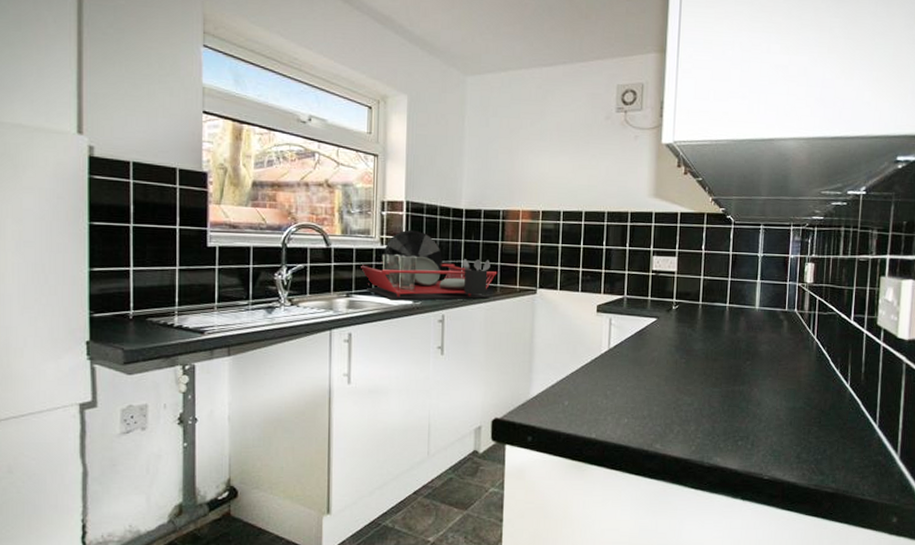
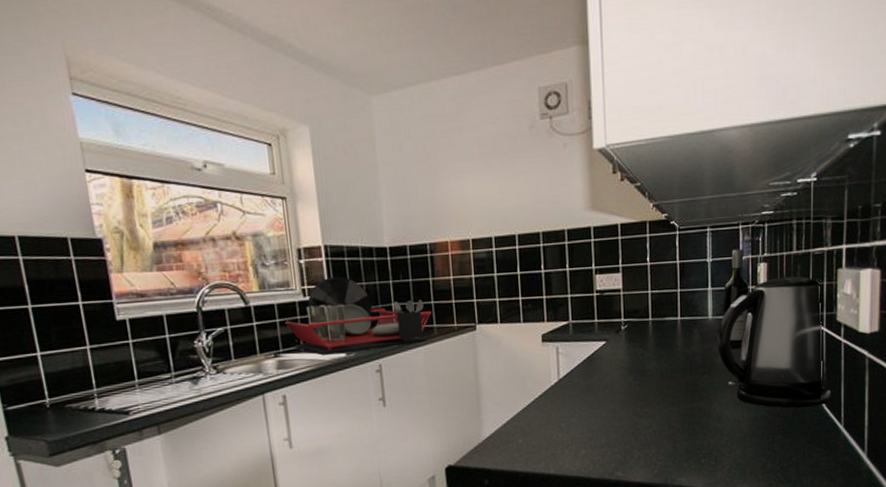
kettle: none [762,278,868,404] -> present [717,276,831,409]
bottle: none [770,247,796,340] -> present [723,248,749,349]

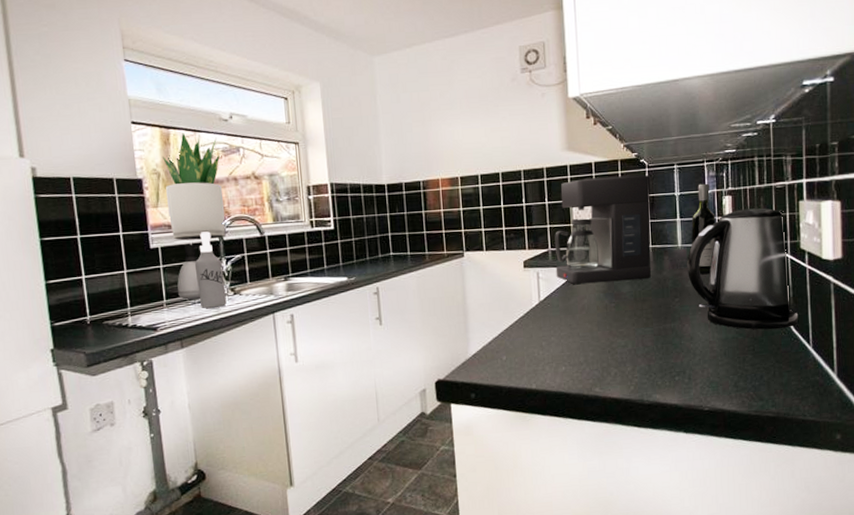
planter: none [125,184,204,312] -> present [163,133,226,241]
soap dispenser: none [150,315,178,380] -> present [177,244,200,301]
spray bottle: none [169,301,209,390] -> present [194,231,227,309]
dish rack: present [285,276,433,355] -> none [295,209,425,279]
coffee maker: none [576,238,681,361] -> present [555,174,652,285]

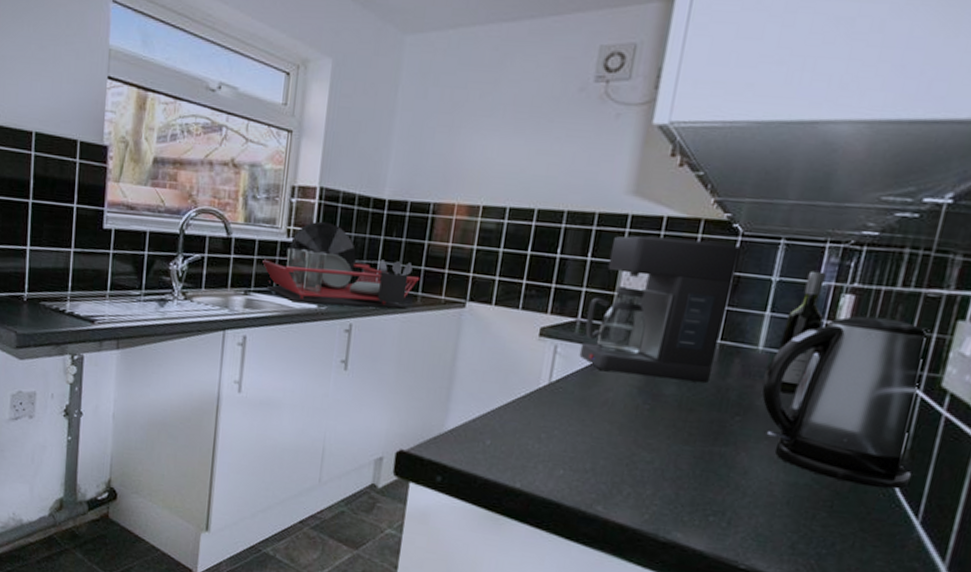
planter: present [163,133,226,241] -> none [129,98,199,231]
soap dispenser: present [177,244,200,301] -> none [123,231,157,298]
spray bottle: present [194,231,227,309] -> none [145,220,178,311]
dish rack: none [295,209,425,279] -> present [262,221,420,310]

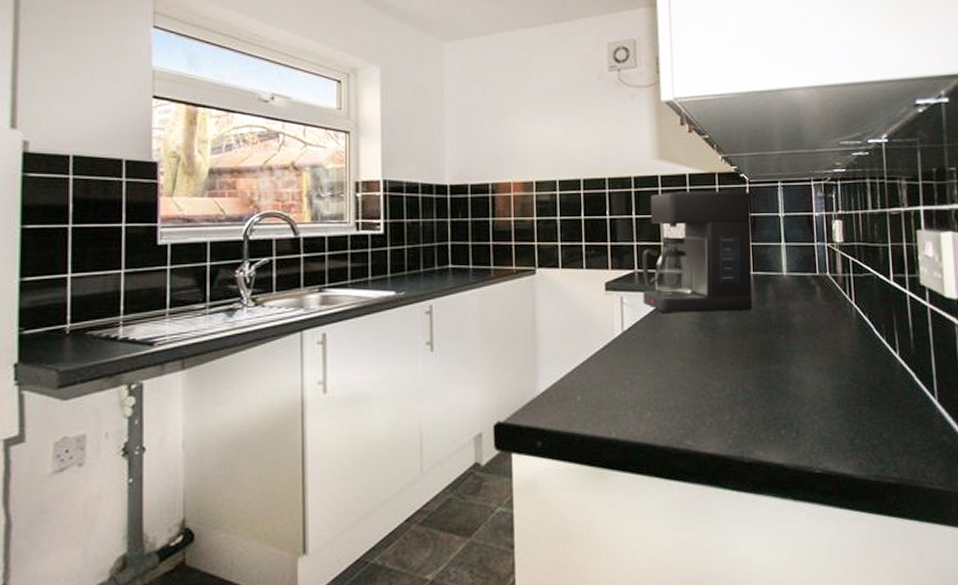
dish rack: present [262,221,420,310] -> none [334,211,490,293]
kettle: present [762,316,930,489] -> none [793,235,921,377]
bottle: present [779,271,826,395] -> none [797,204,825,309]

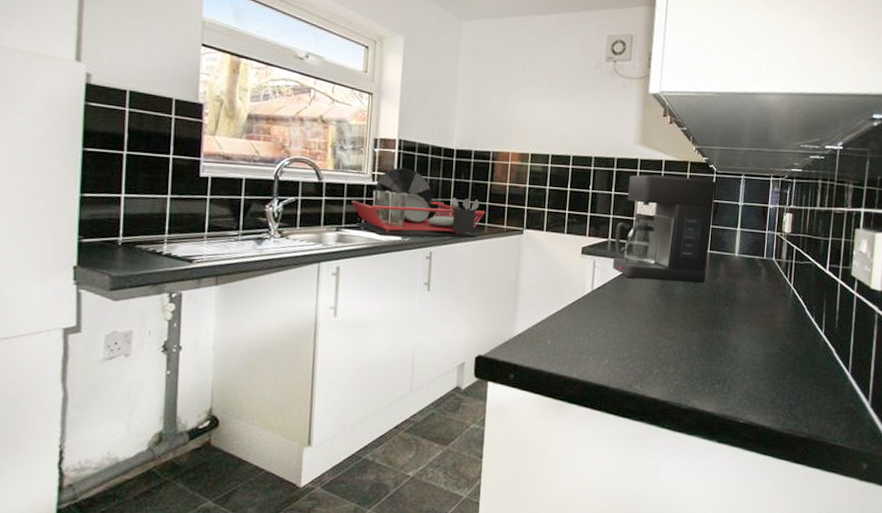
dish rack: none [334,211,490,293] -> present [351,167,486,238]

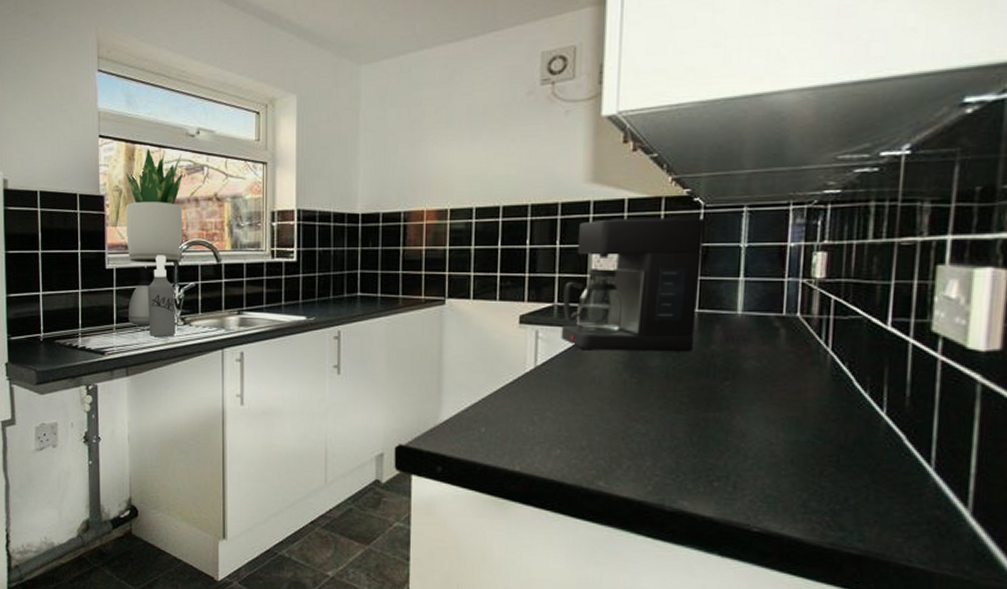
soap dispenser: none [221,178,253,238] -> present [127,267,154,327]
planter: none [225,64,289,177] -> present [126,148,183,263]
spray bottle: none [243,168,273,249] -> present [147,255,176,338]
dish rack: present [351,167,486,238] -> none [252,240,399,317]

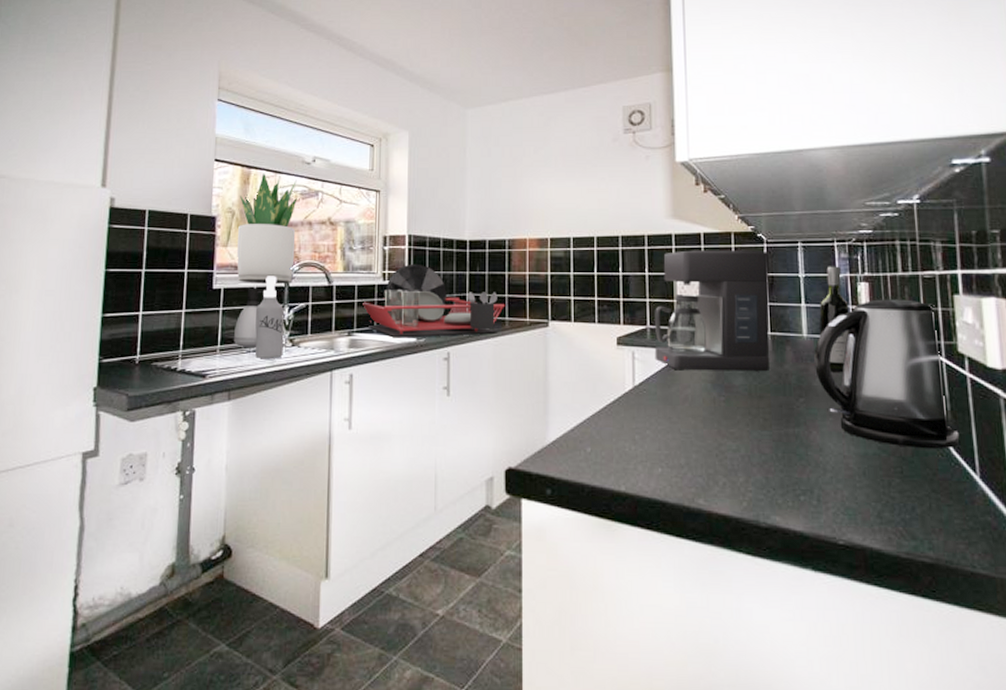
dish rack: none [252,240,399,317] -> present [363,263,506,338]
kettle: none [747,271,917,439] -> present [814,299,960,450]
bottle: none [759,233,798,354] -> present [819,266,849,373]

